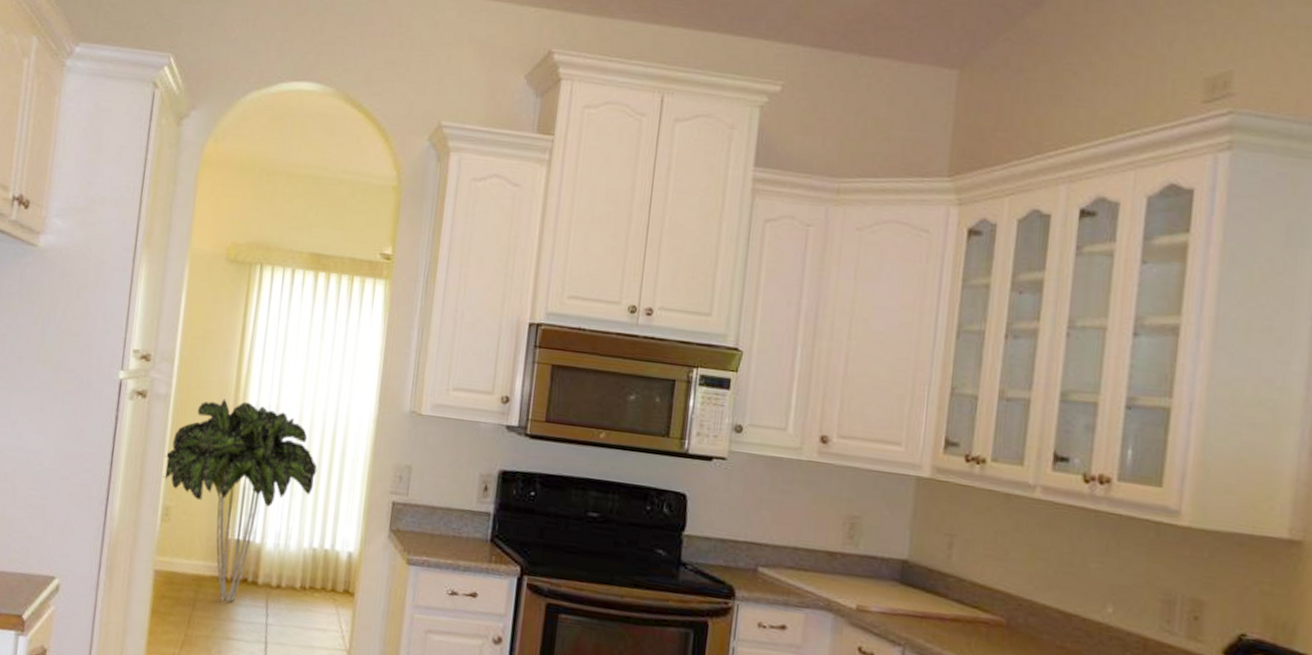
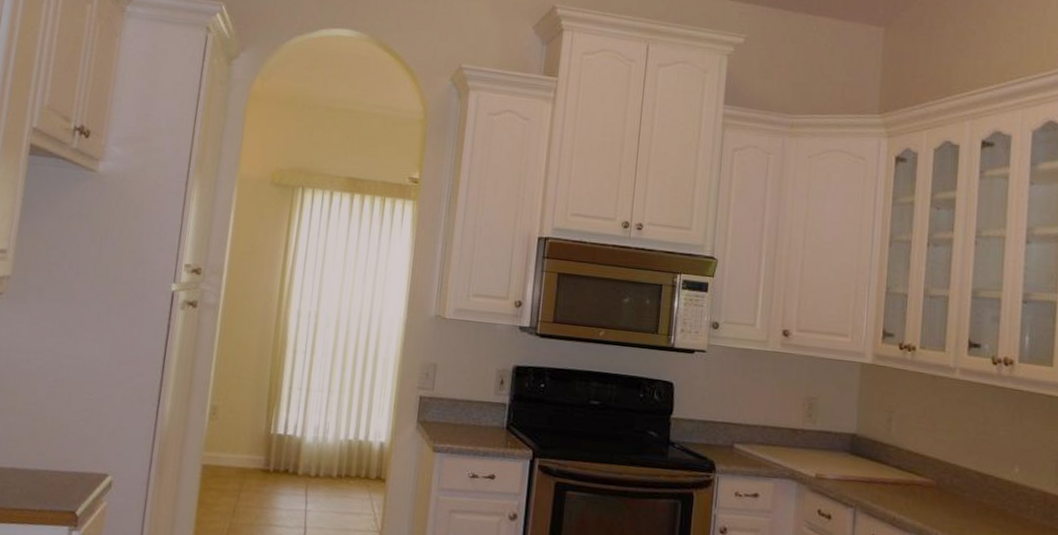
indoor plant: present [163,398,318,603] -> none [211,307,353,492]

